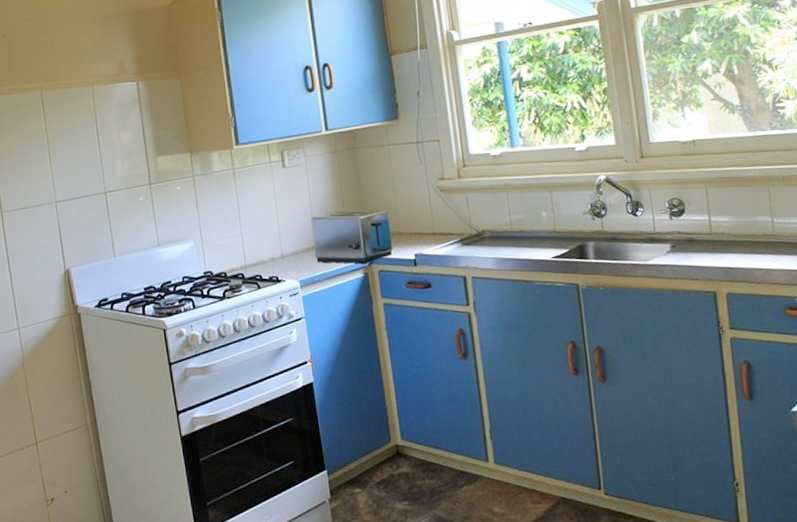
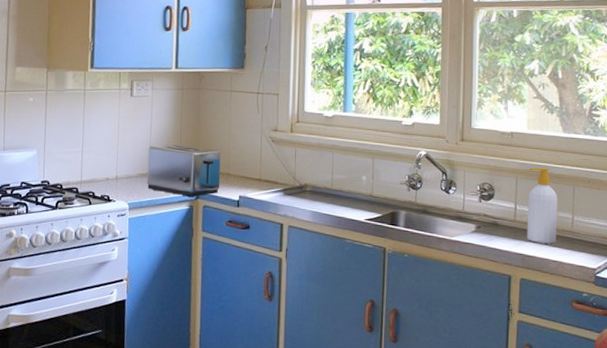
soap bottle: none [718,172,759,253] -> present [527,167,558,244]

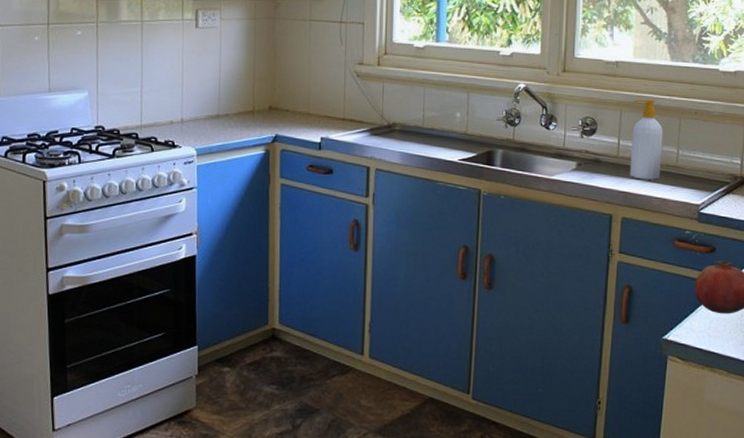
toaster: present [146,144,221,197] -> none [216,81,300,140]

